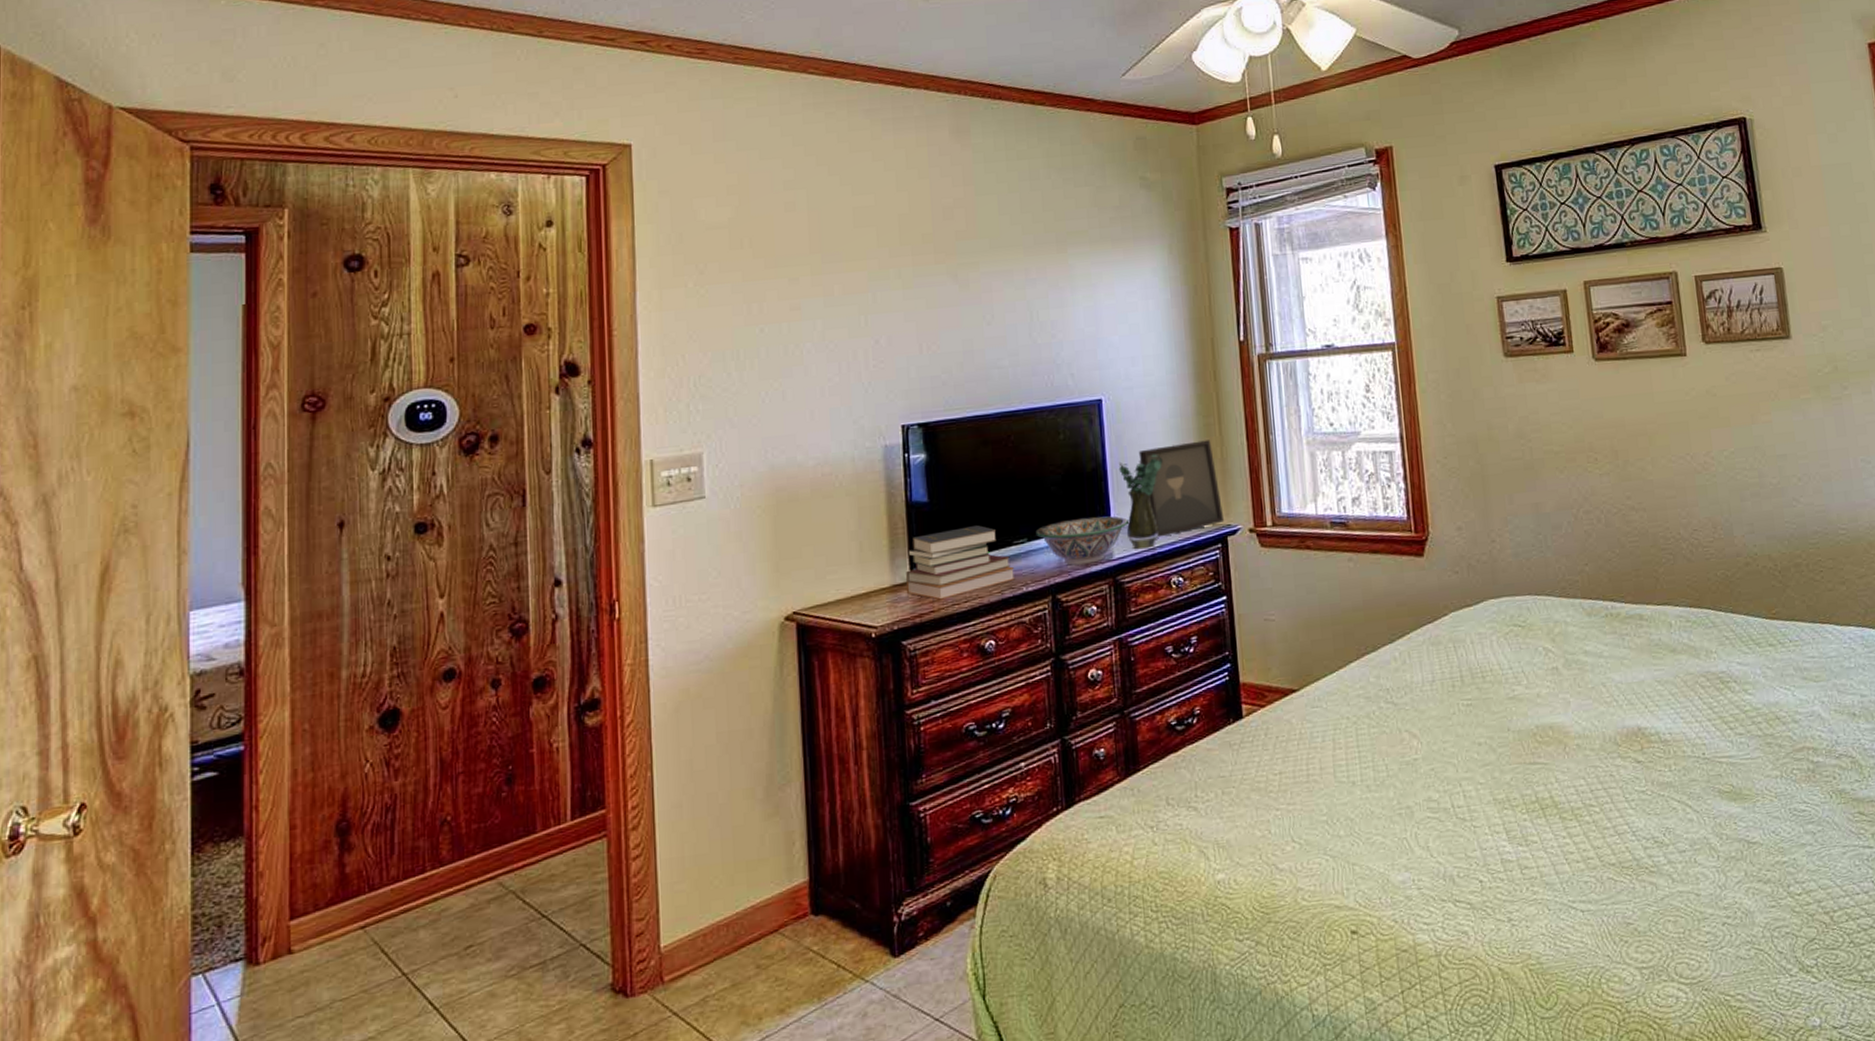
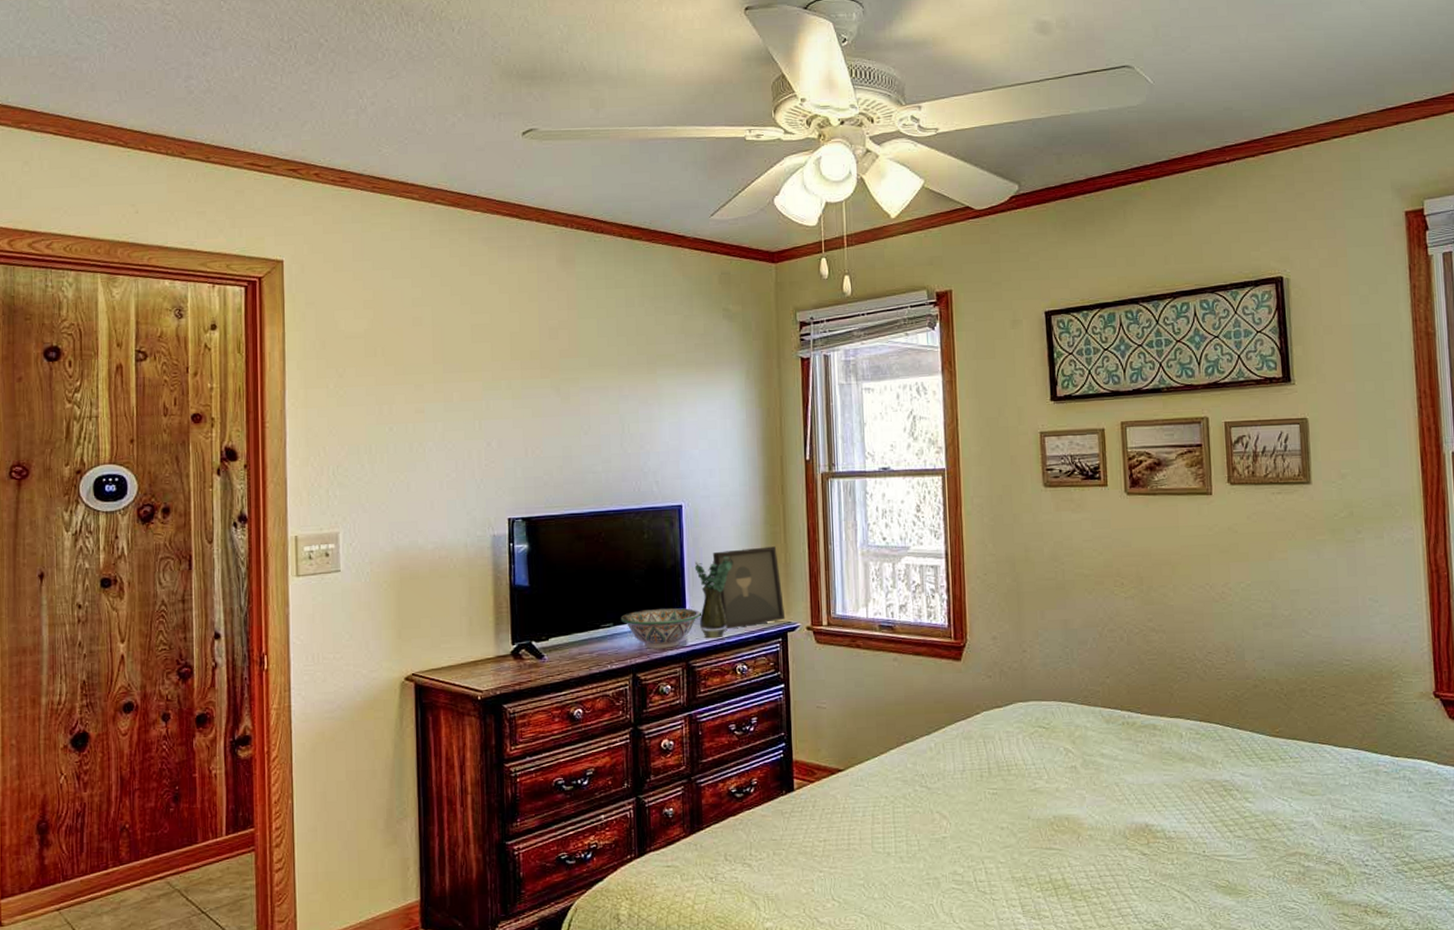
books: present [906,525,1015,600] -> none [508,609,601,671]

